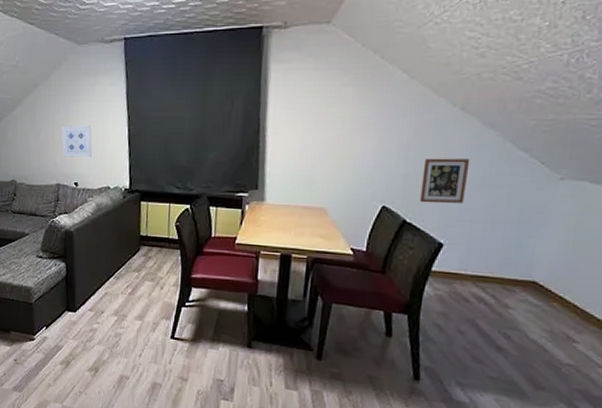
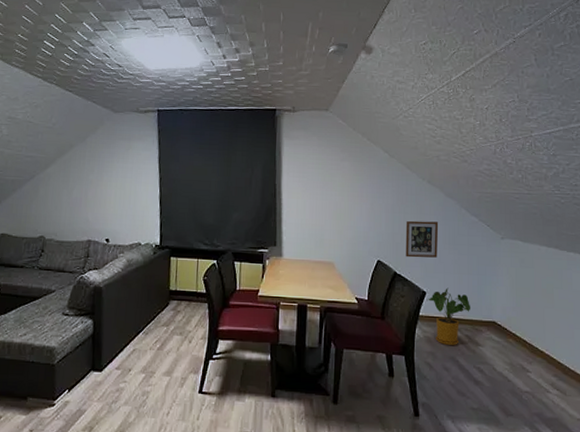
wall art: present [61,124,92,158] -> none [94,184,125,215]
house plant: none [445,239,504,307] -> present [428,287,471,346]

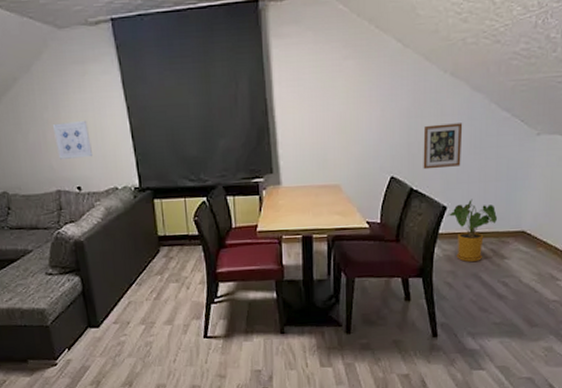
wall art: none [94,184,125,215] -> present [52,120,92,159]

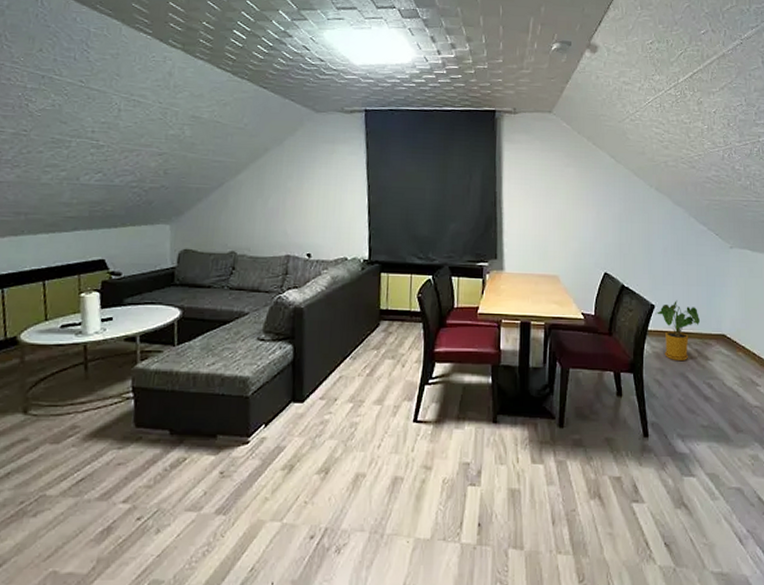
wall art: present [52,120,92,159] -> none [293,192,328,227]
picture frame: present [423,123,463,170] -> none [633,230,667,270]

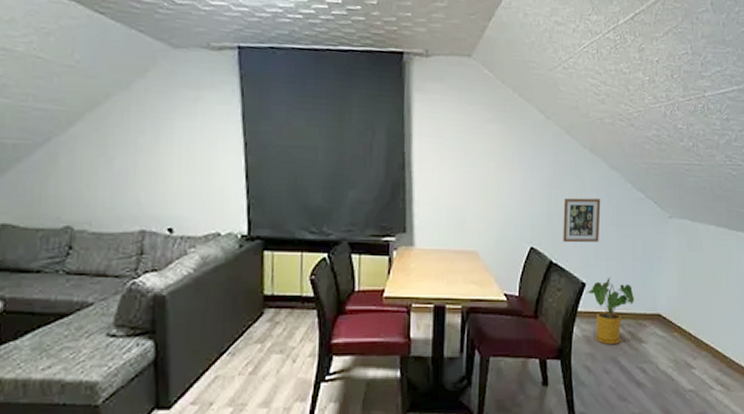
picture frame: none [633,230,667,270] -> present [563,197,601,243]

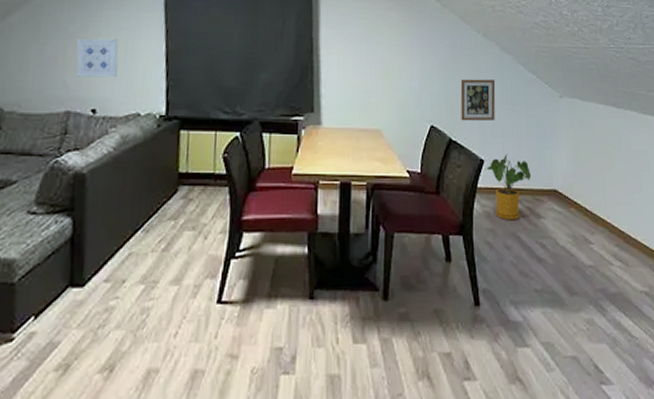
wall art: none [147,151,194,195] -> present [76,37,118,78]

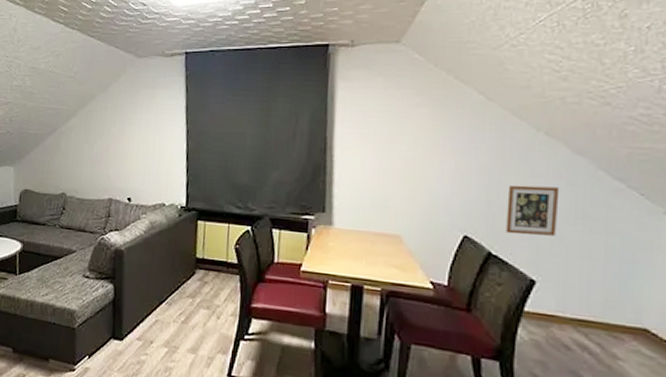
wall art: present [76,37,118,78] -> none [116,137,148,172]
house plant: present [486,154,532,221] -> none [538,277,608,356]

